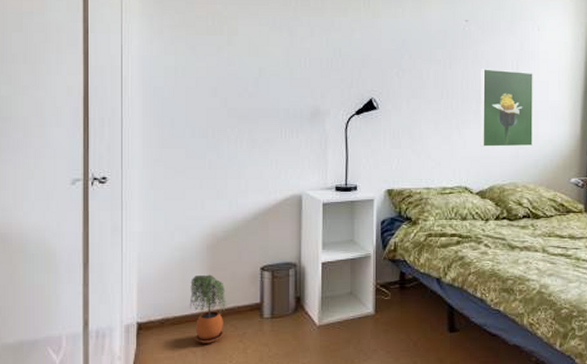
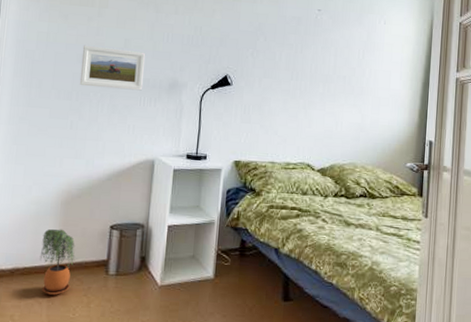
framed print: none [214,77,282,122] -> present [79,45,145,91]
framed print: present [480,69,533,147] -> none [324,55,377,131]

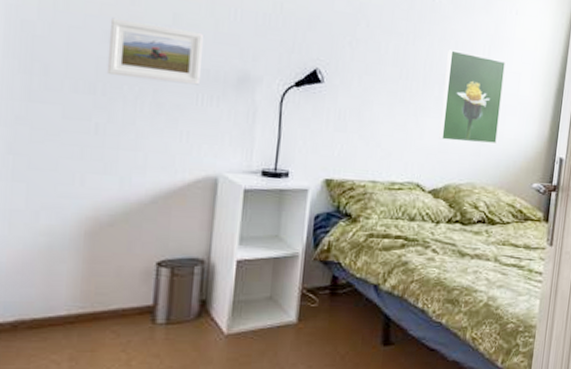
potted plant: present [39,229,75,295] -> none [55,267,108,352]
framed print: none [324,55,377,131] -> present [439,49,506,145]

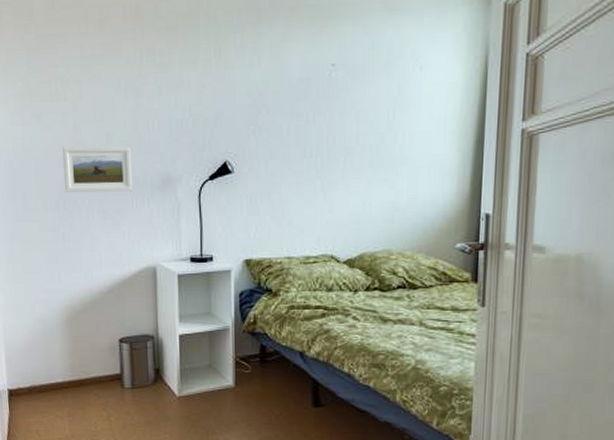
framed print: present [439,49,506,145] -> none [349,120,413,211]

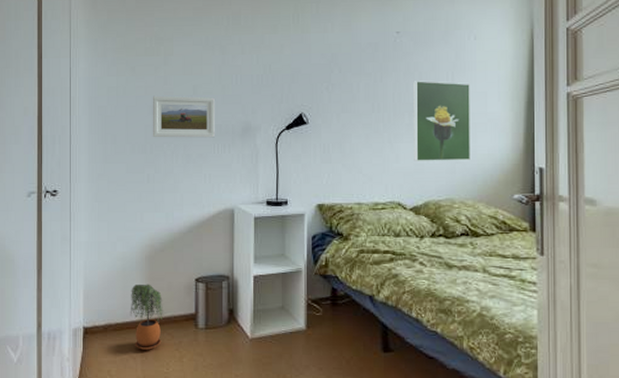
potted plant: none [53,345,88,410] -> present [130,284,163,350]
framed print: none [349,120,413,211] -> present [413,81,470,161]

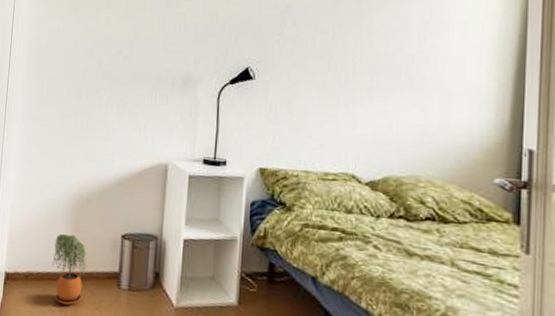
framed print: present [152,95,215,138] -> none [89,39,156,87]
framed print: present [413,81,470,161] -> none [373,39,446,135]

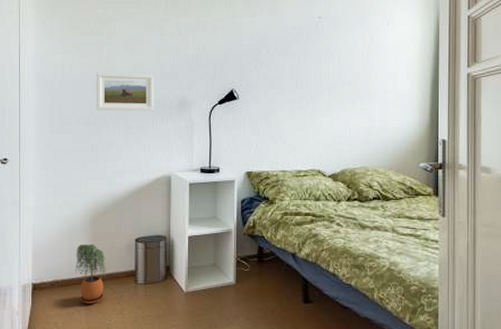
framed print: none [89,39,156,87] -> present [96,72,154,111]

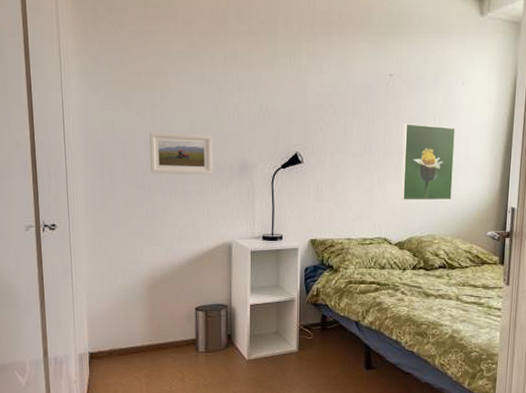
potted plant: present [75,244,106,304] -> none [133,312,165,372]
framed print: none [333,61,383,133] -> present [400,124,455,201]

